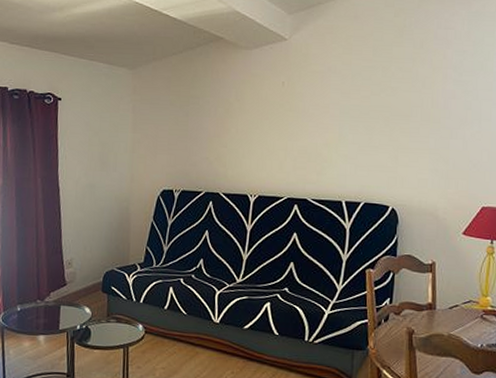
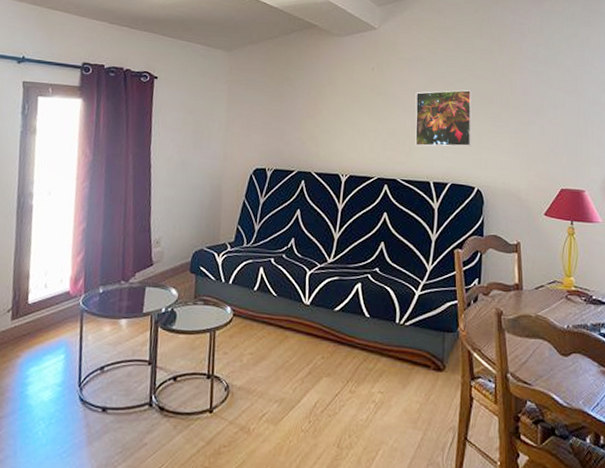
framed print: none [327,103,389,165] -> present [415,89,472,147]

